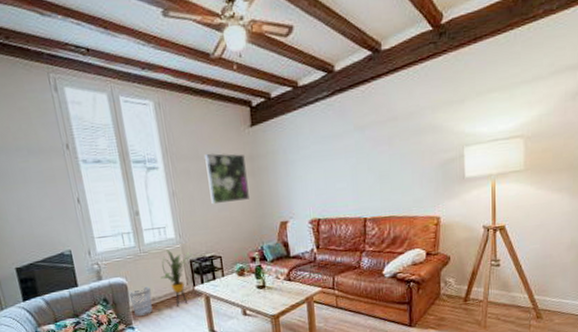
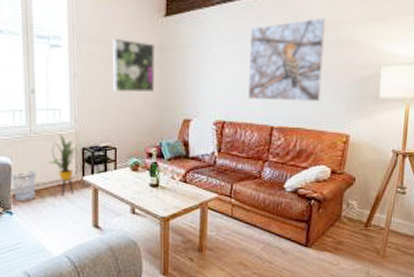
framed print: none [334,106,409,195] -> present [248,16,325,101]

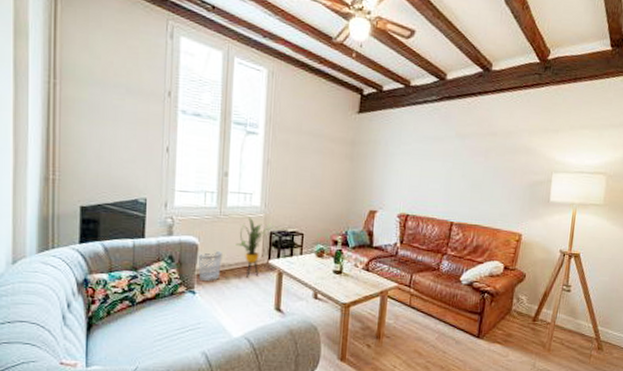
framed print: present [112,39,156,92] -> none [304,130,348,182]
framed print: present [248,16,325,101] -> none [431,124,505,201]

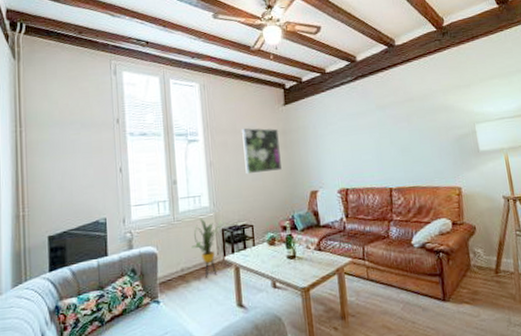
wastebasket: present [197,250,222,282] -> none [157,255,181,290]
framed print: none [304,130,348,182] -> present [241,128,282,175]

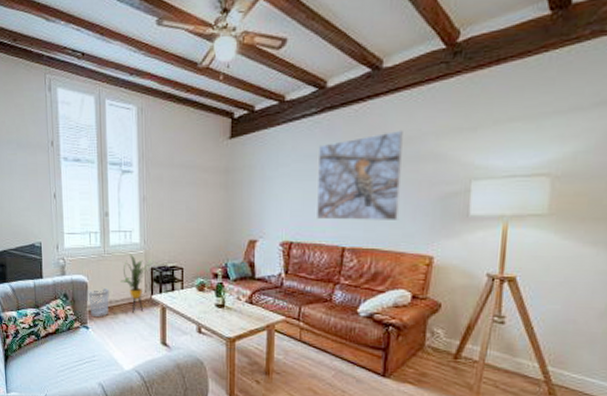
wastebasket: none [157,255,181,290] -> present [88,287,109,318]
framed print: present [241,128,282,175] -> none [178,163,221,214]
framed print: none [358,89,430,166] -> present [317,129,403,220]

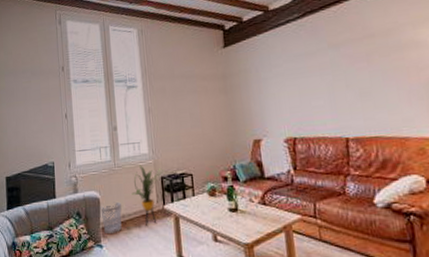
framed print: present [317,129,403,220] -> none [307,24,396,113]

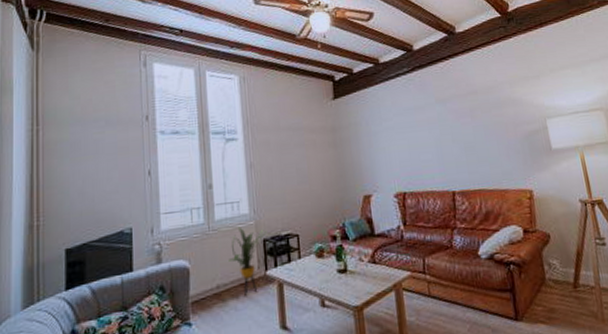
wastebasket: present [100,201,122,235] -> none [190,270,216,310]

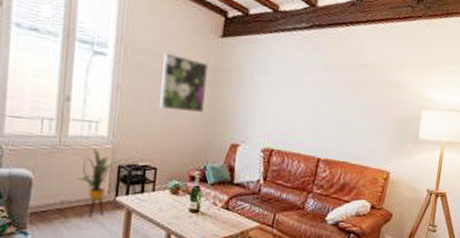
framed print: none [285,125,331,177] -> present [159,54,209,112]

